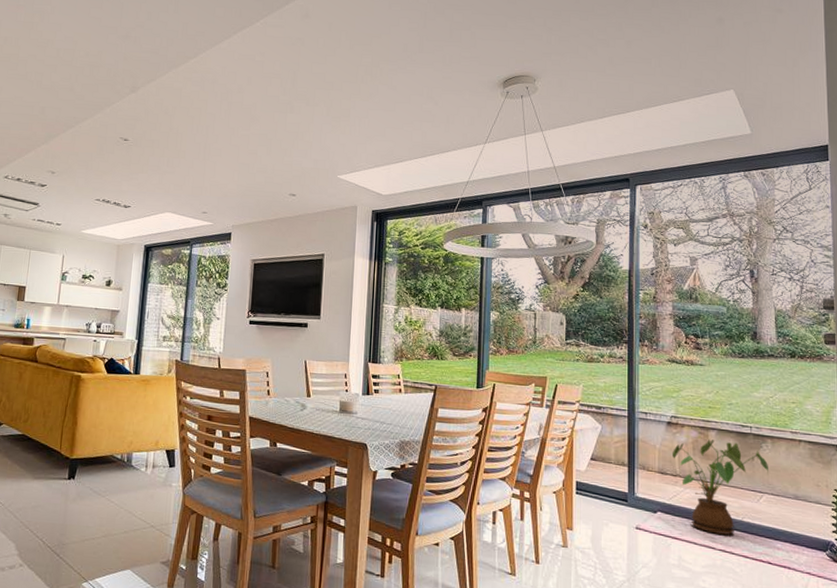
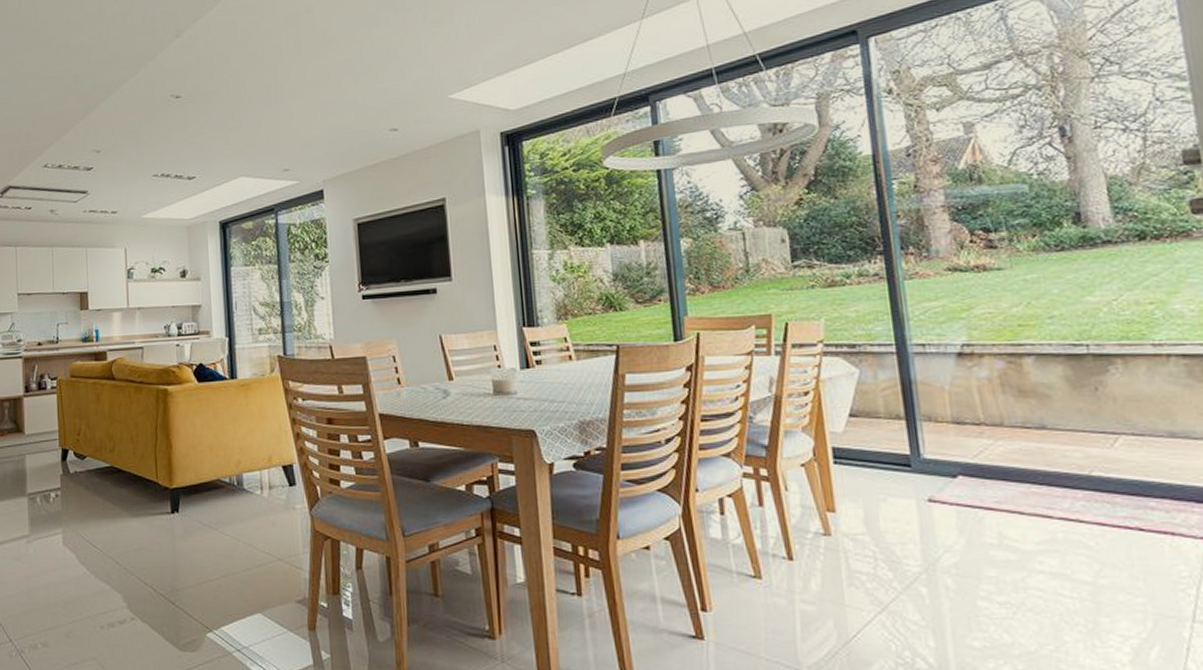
house plant: present [671,439,768,535] -> none [969,369,1123,497]

